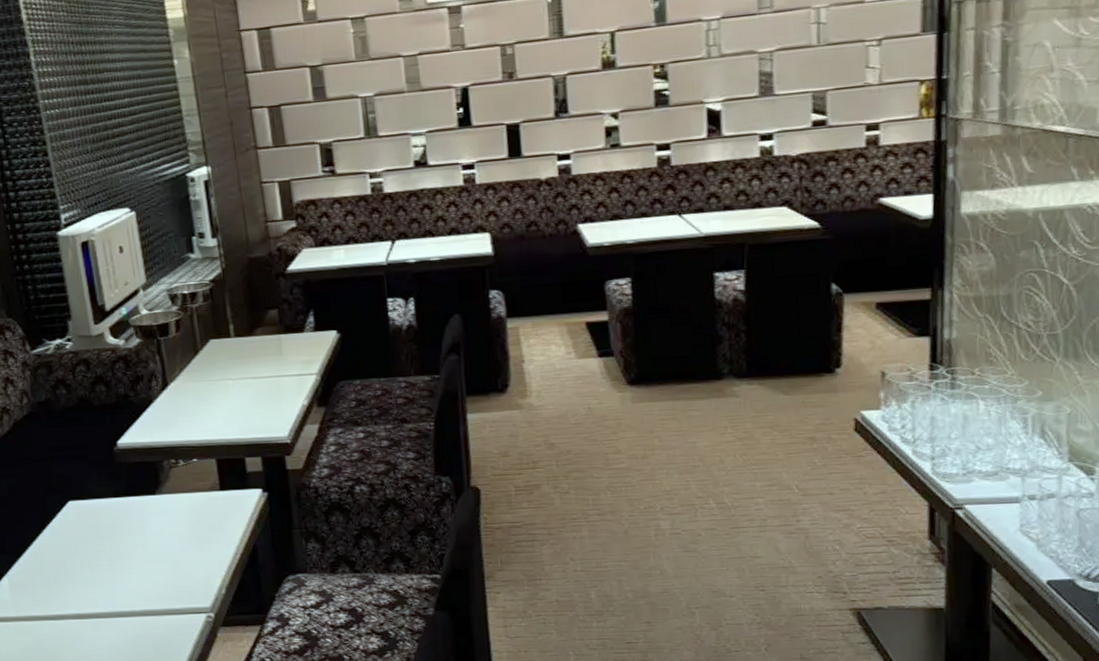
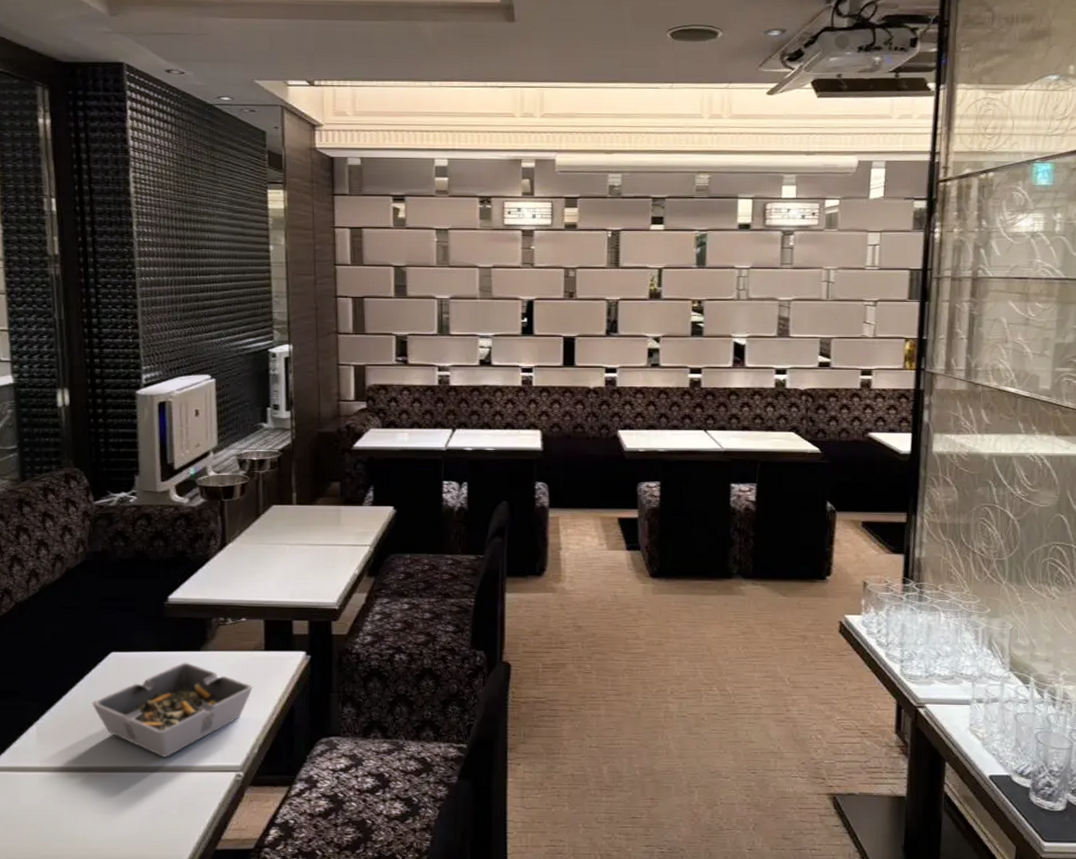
ashtray: none [57,507,213,602] -> present [92,662,253,757]

